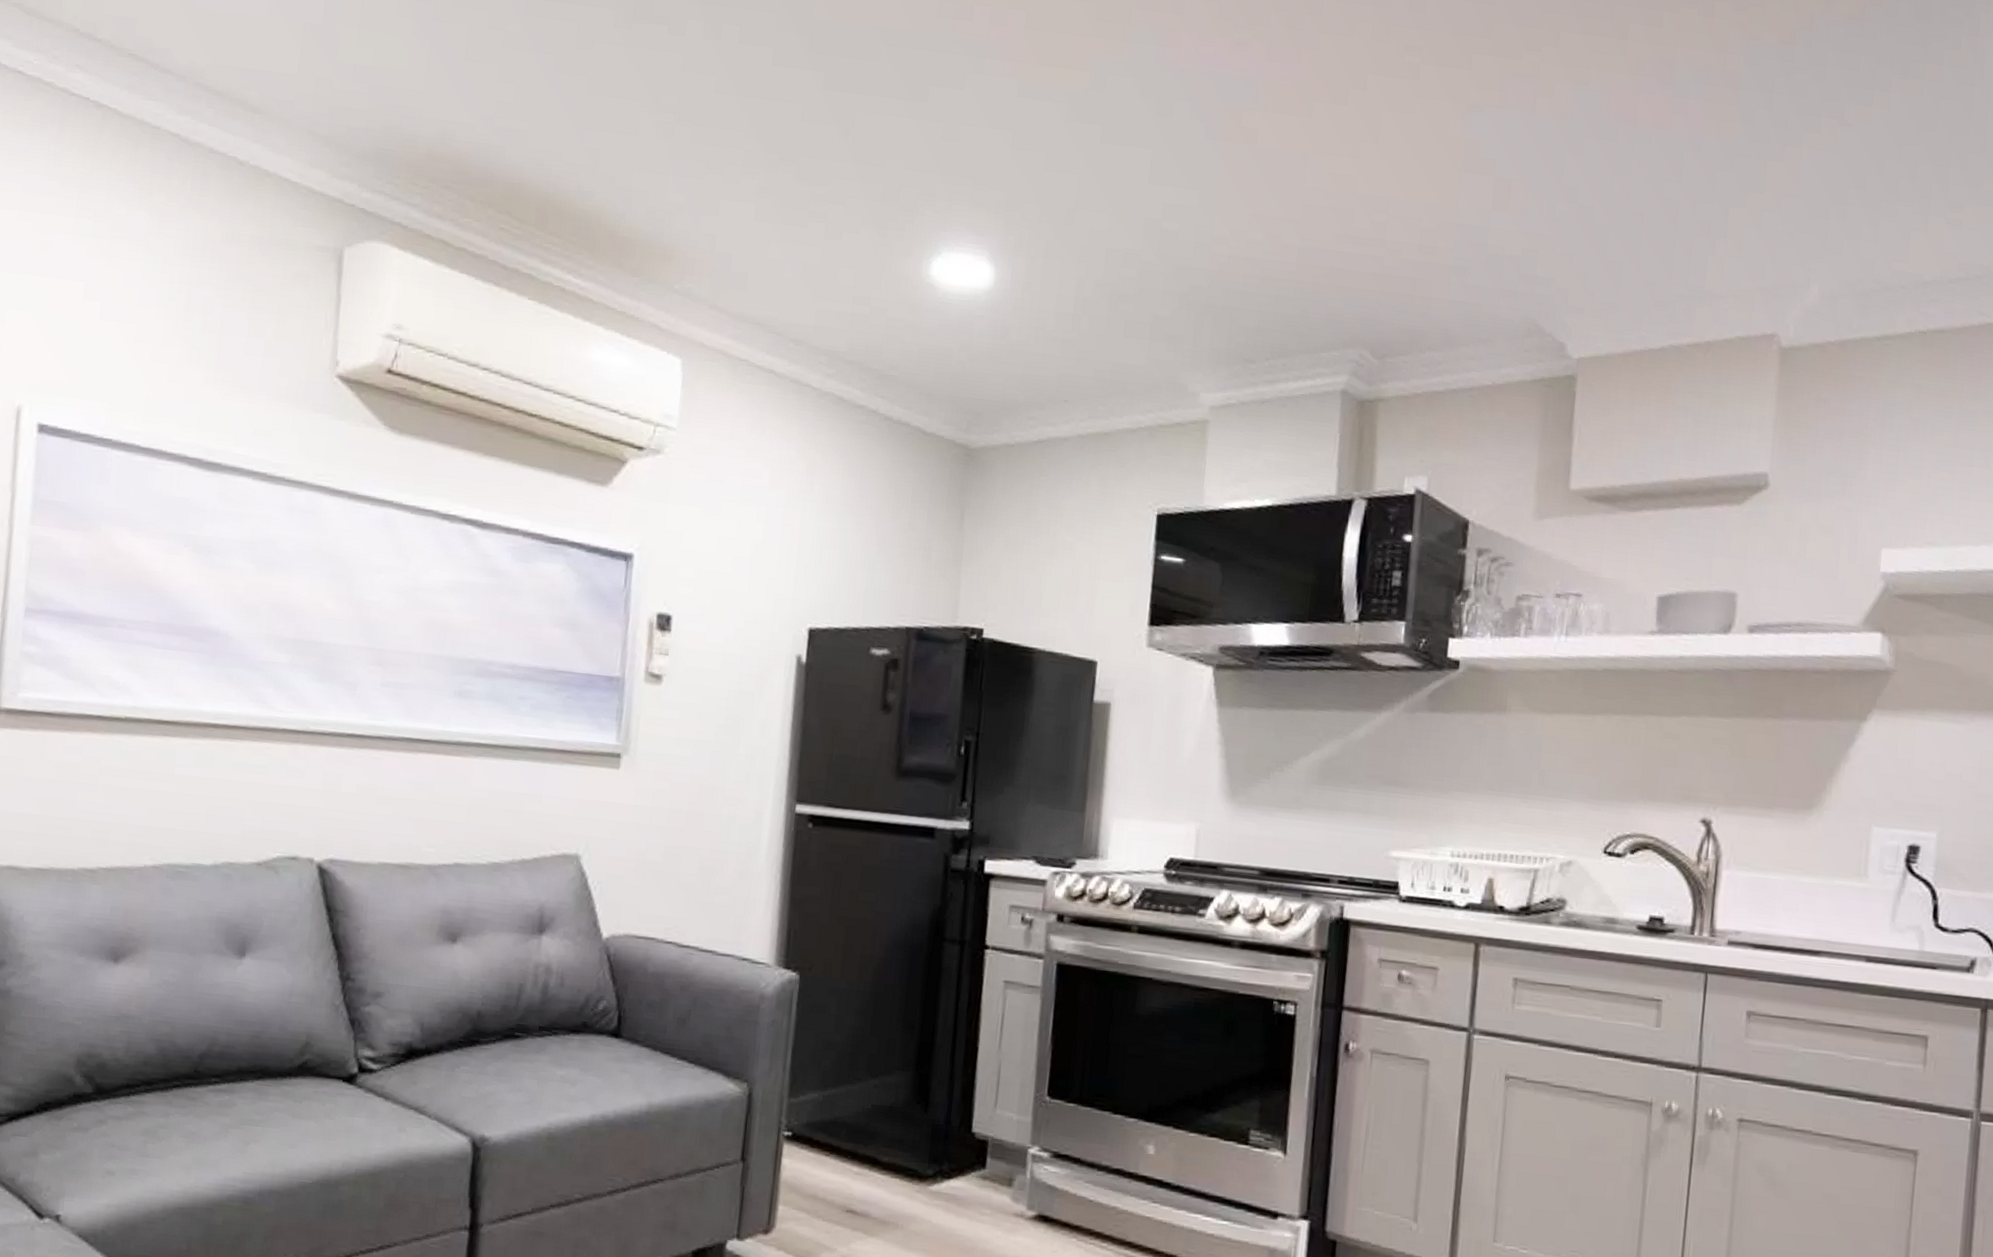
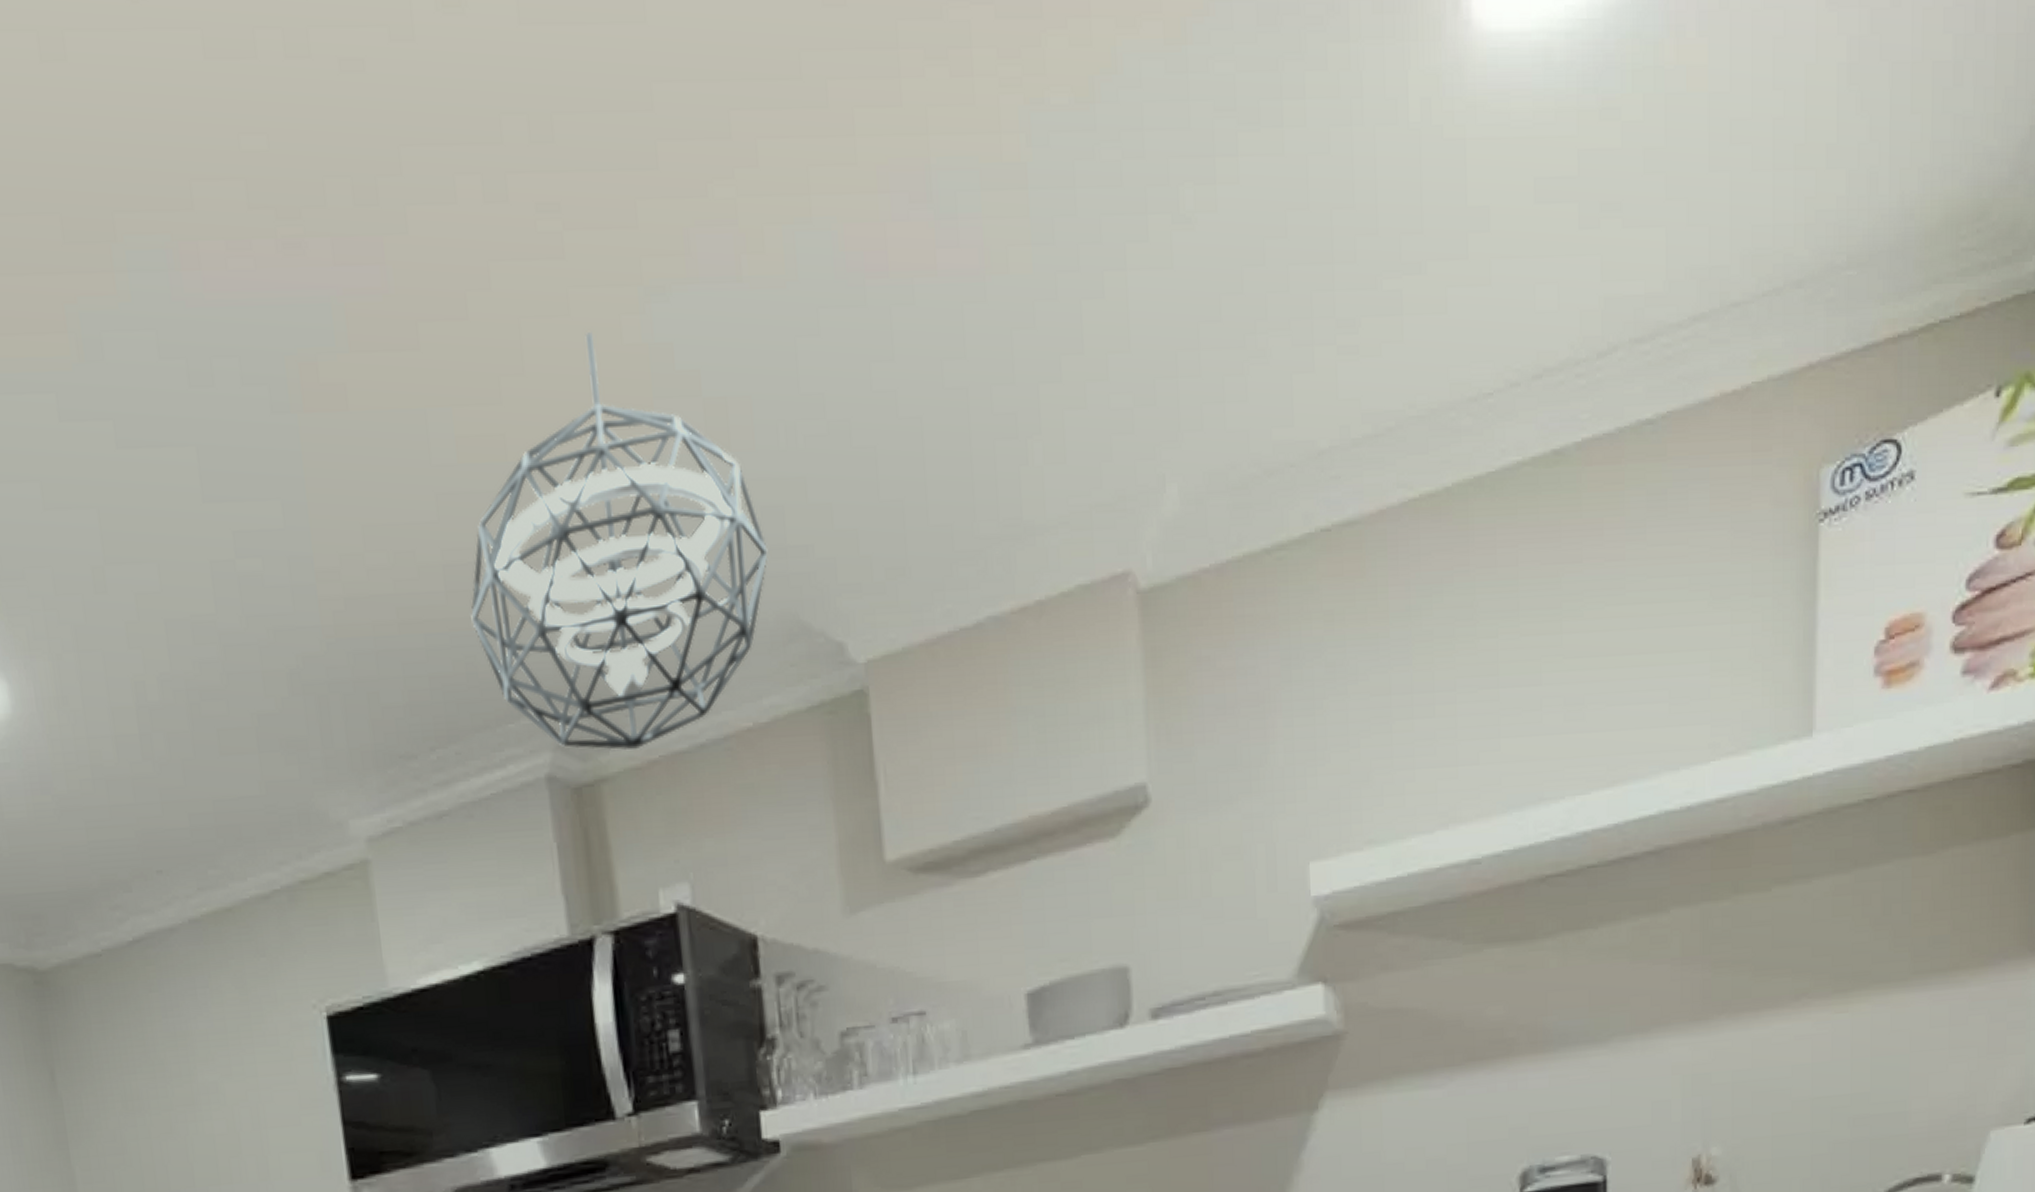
pendant light: none [1311,125,1522,385] -> present [471,331,768,750]

